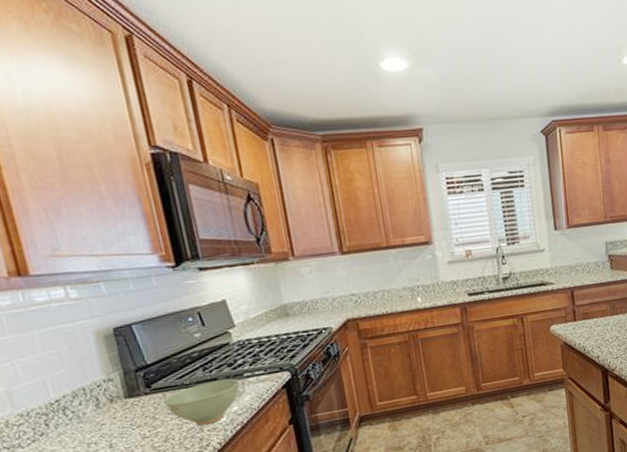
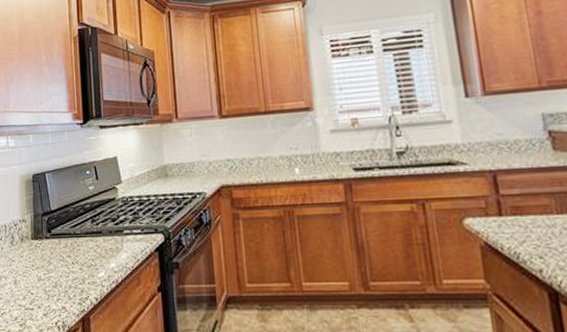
bowl: present [163,378,240,426] -> none [58,234,119,277]

